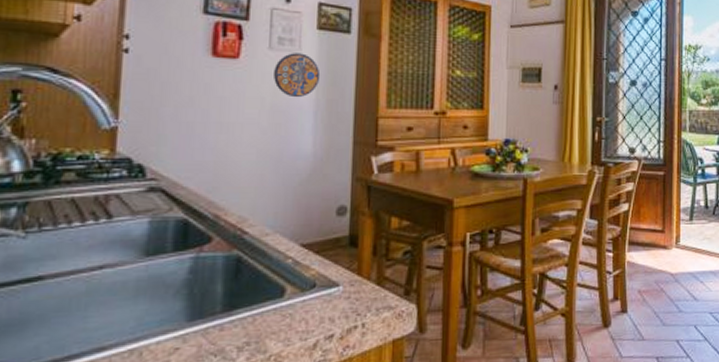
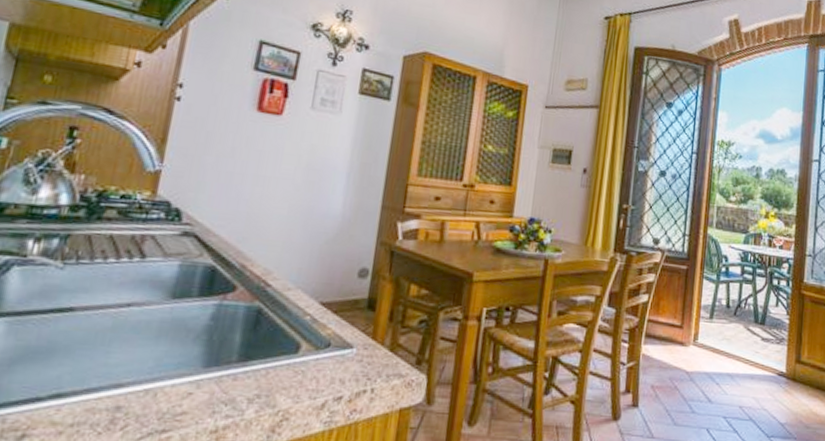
manhole cover: present [274,53,321,98] -> none [312,114,358,159]

